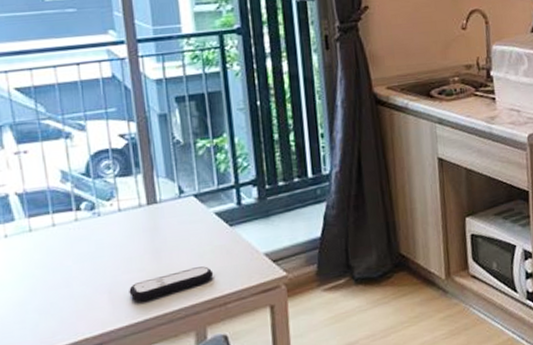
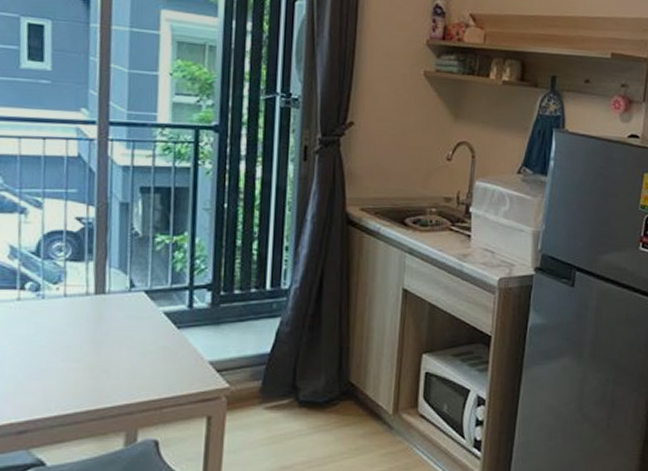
remote control: present [129,266,214,302] -> none [63,366,154,394]

